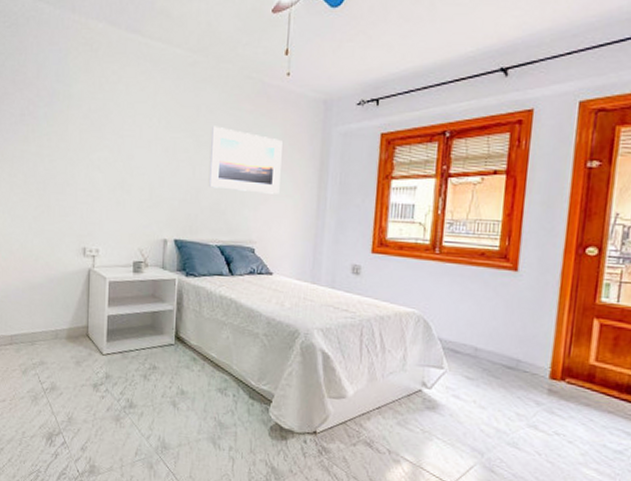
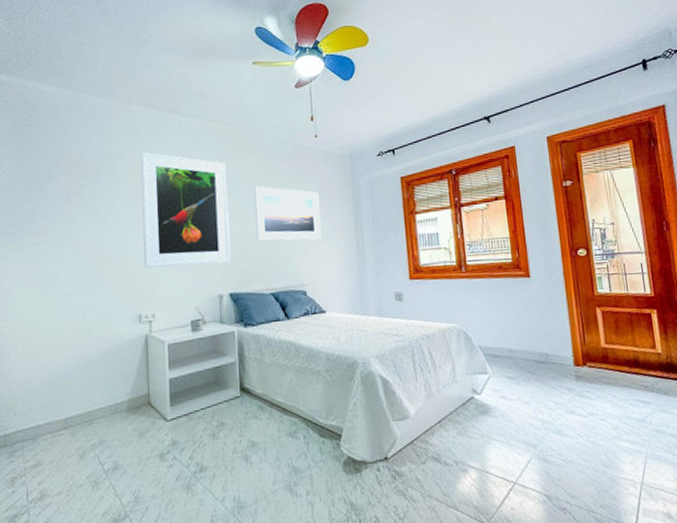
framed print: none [92,75,184,207] -> present [140,152,231,268]

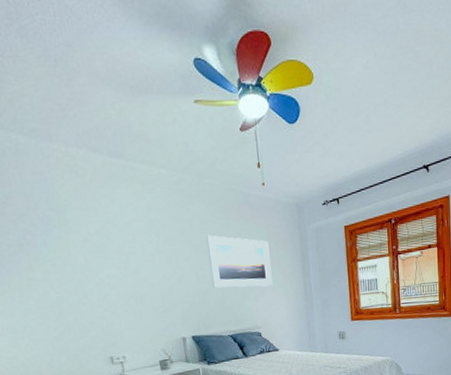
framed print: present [140,152,231,268] -> none [88,200,191,315]

